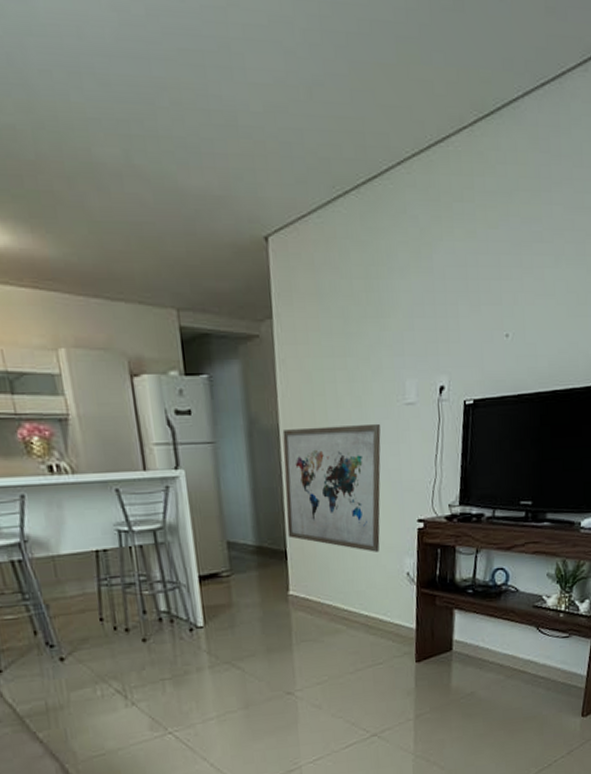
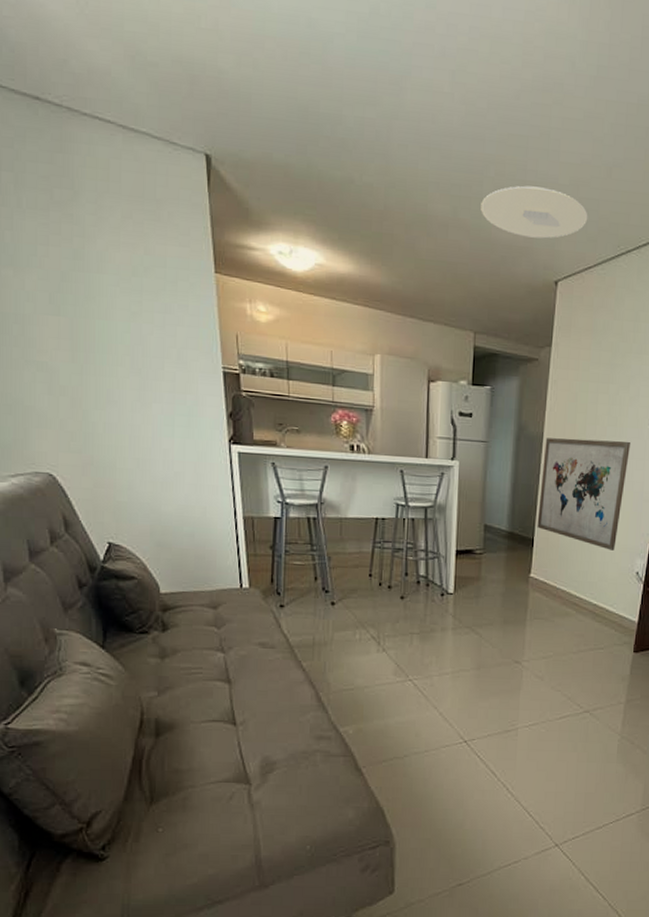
ceiling light: none [158,116,293,184] -> present [481,185,588,239]

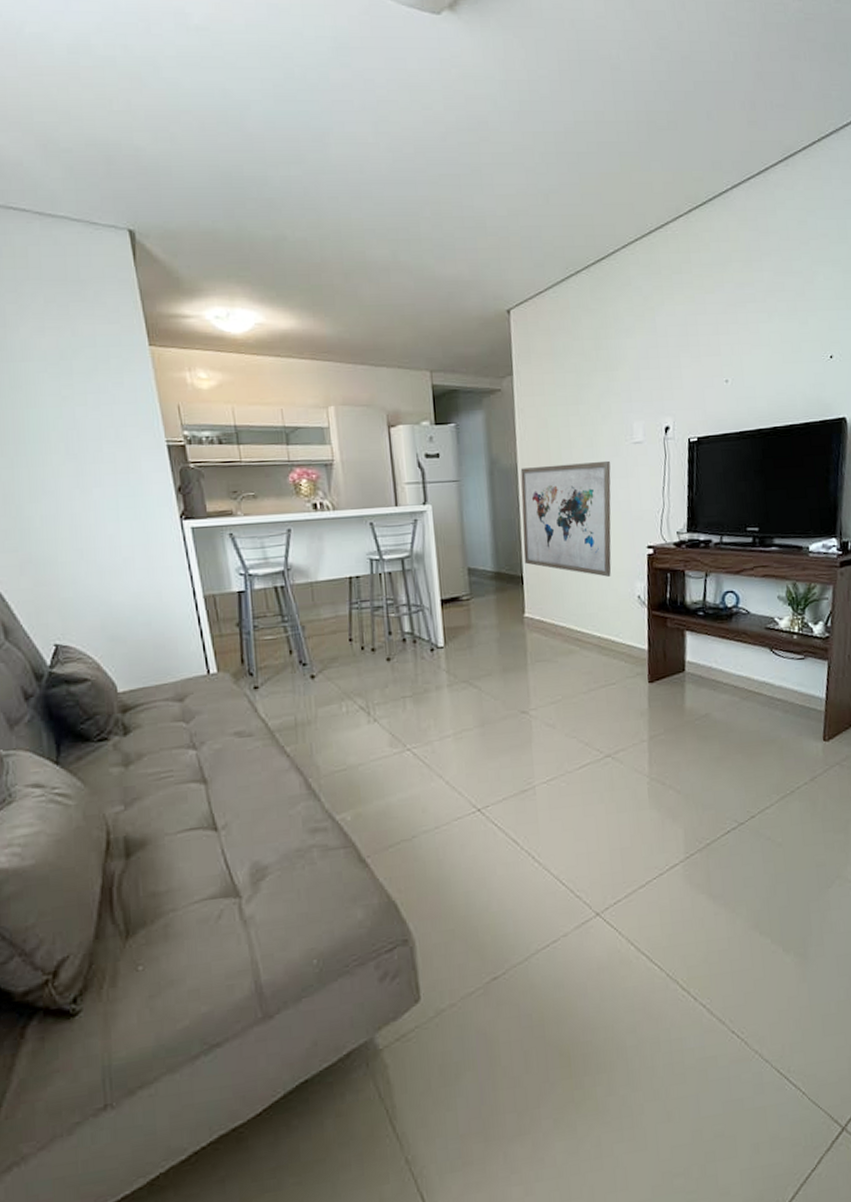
ceiling light: present [481,185,588,239] -> none [420,221,532,271]

